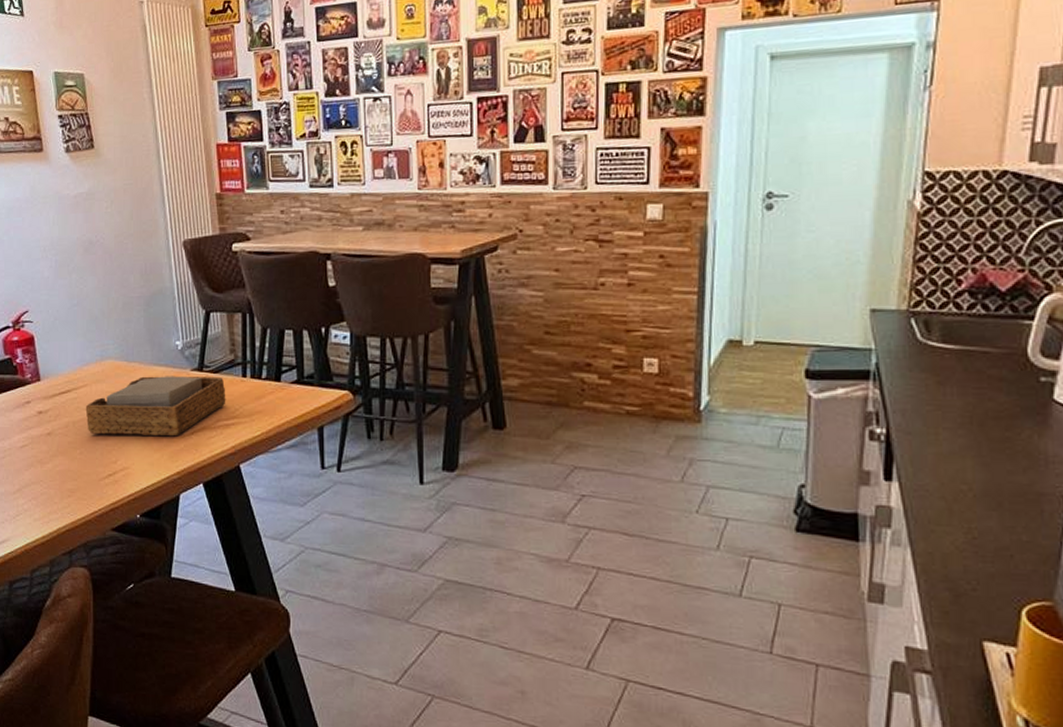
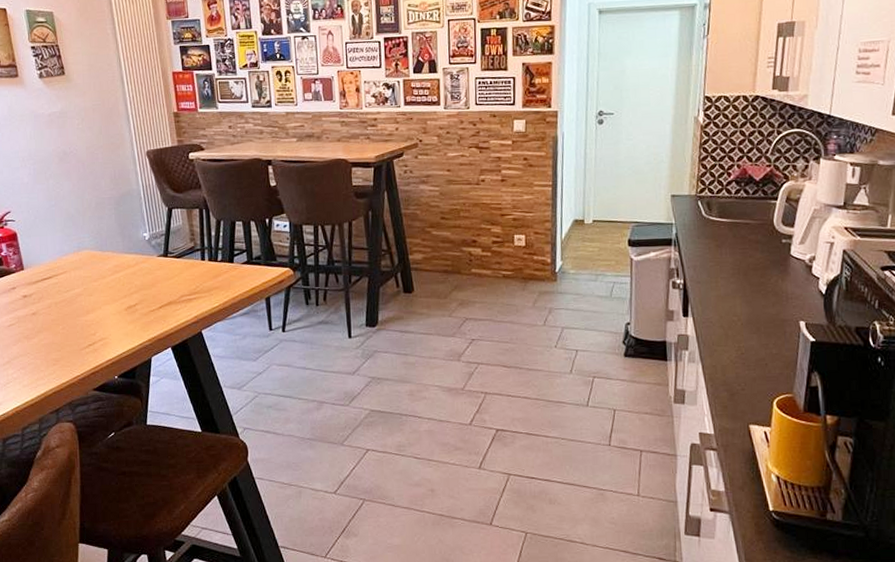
napkin holder: present [85,375,226,437] -> none [66,260,189,313]

